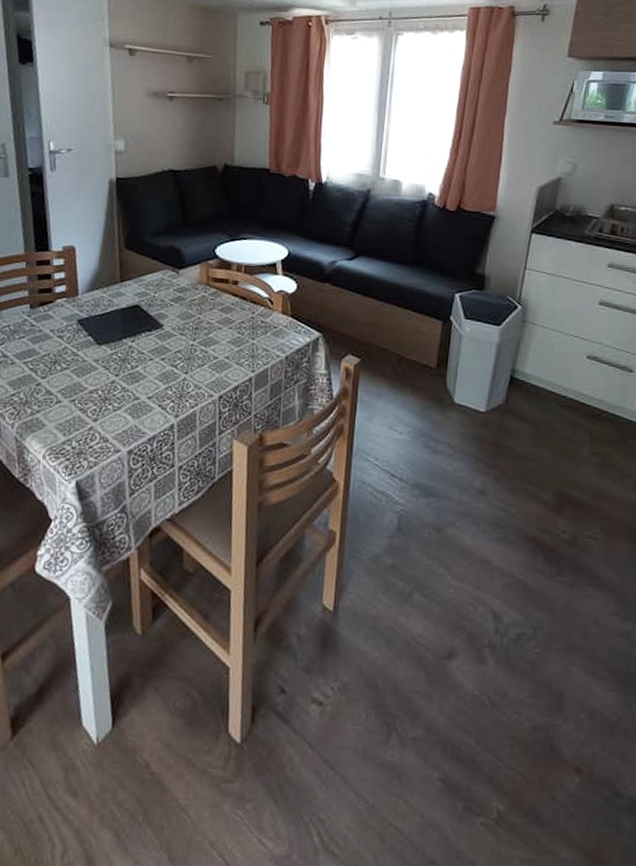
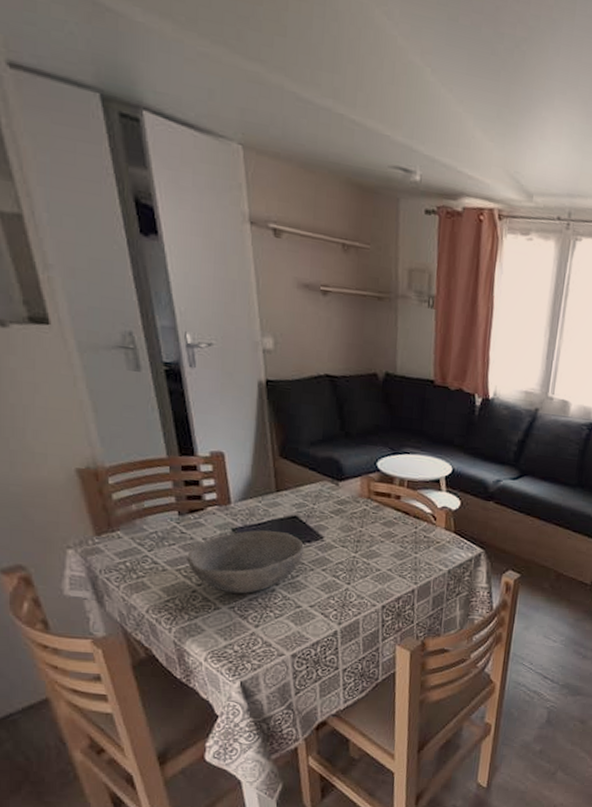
bowl: none [34,320,145,386] -> present [187,530,305,594]

